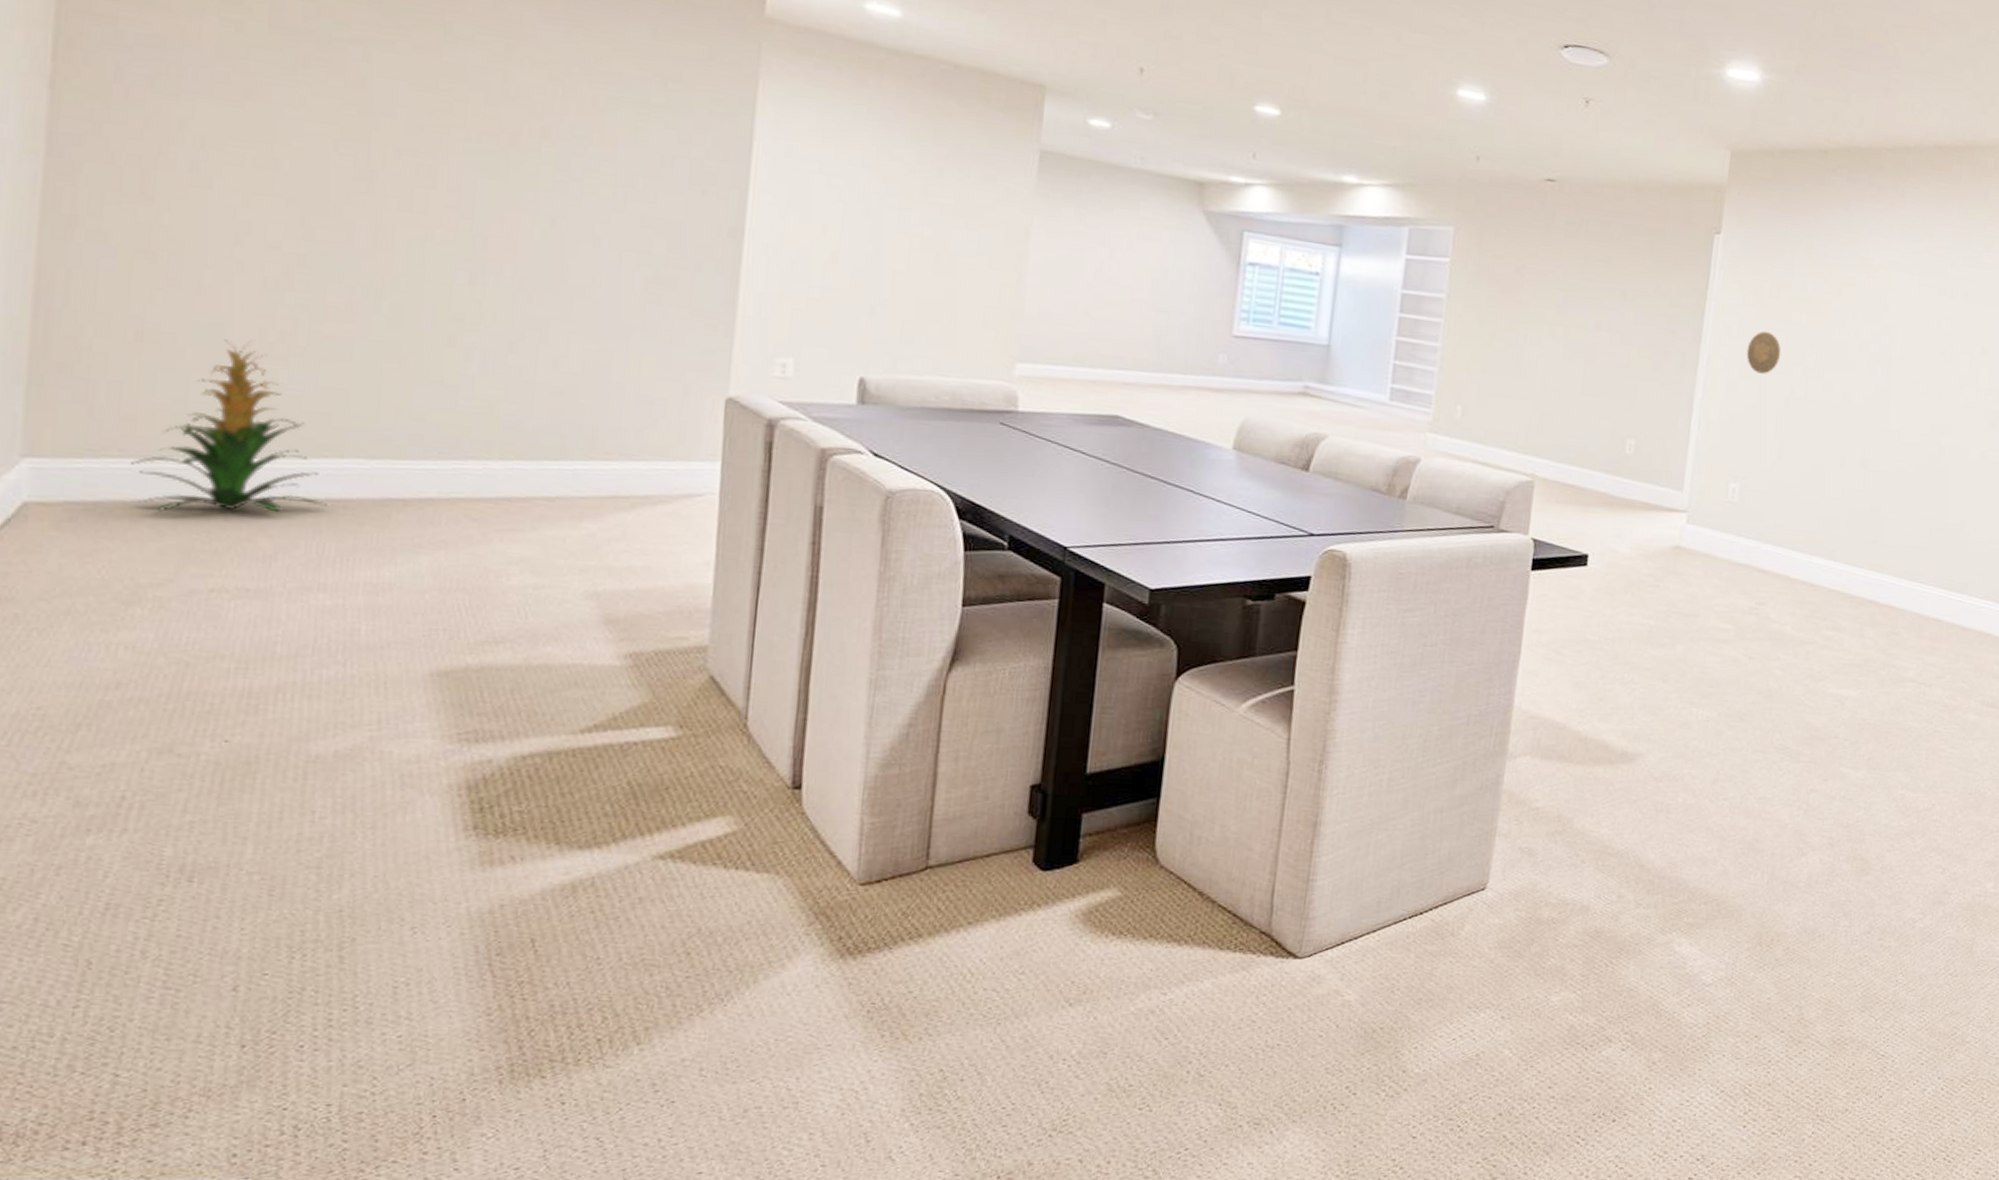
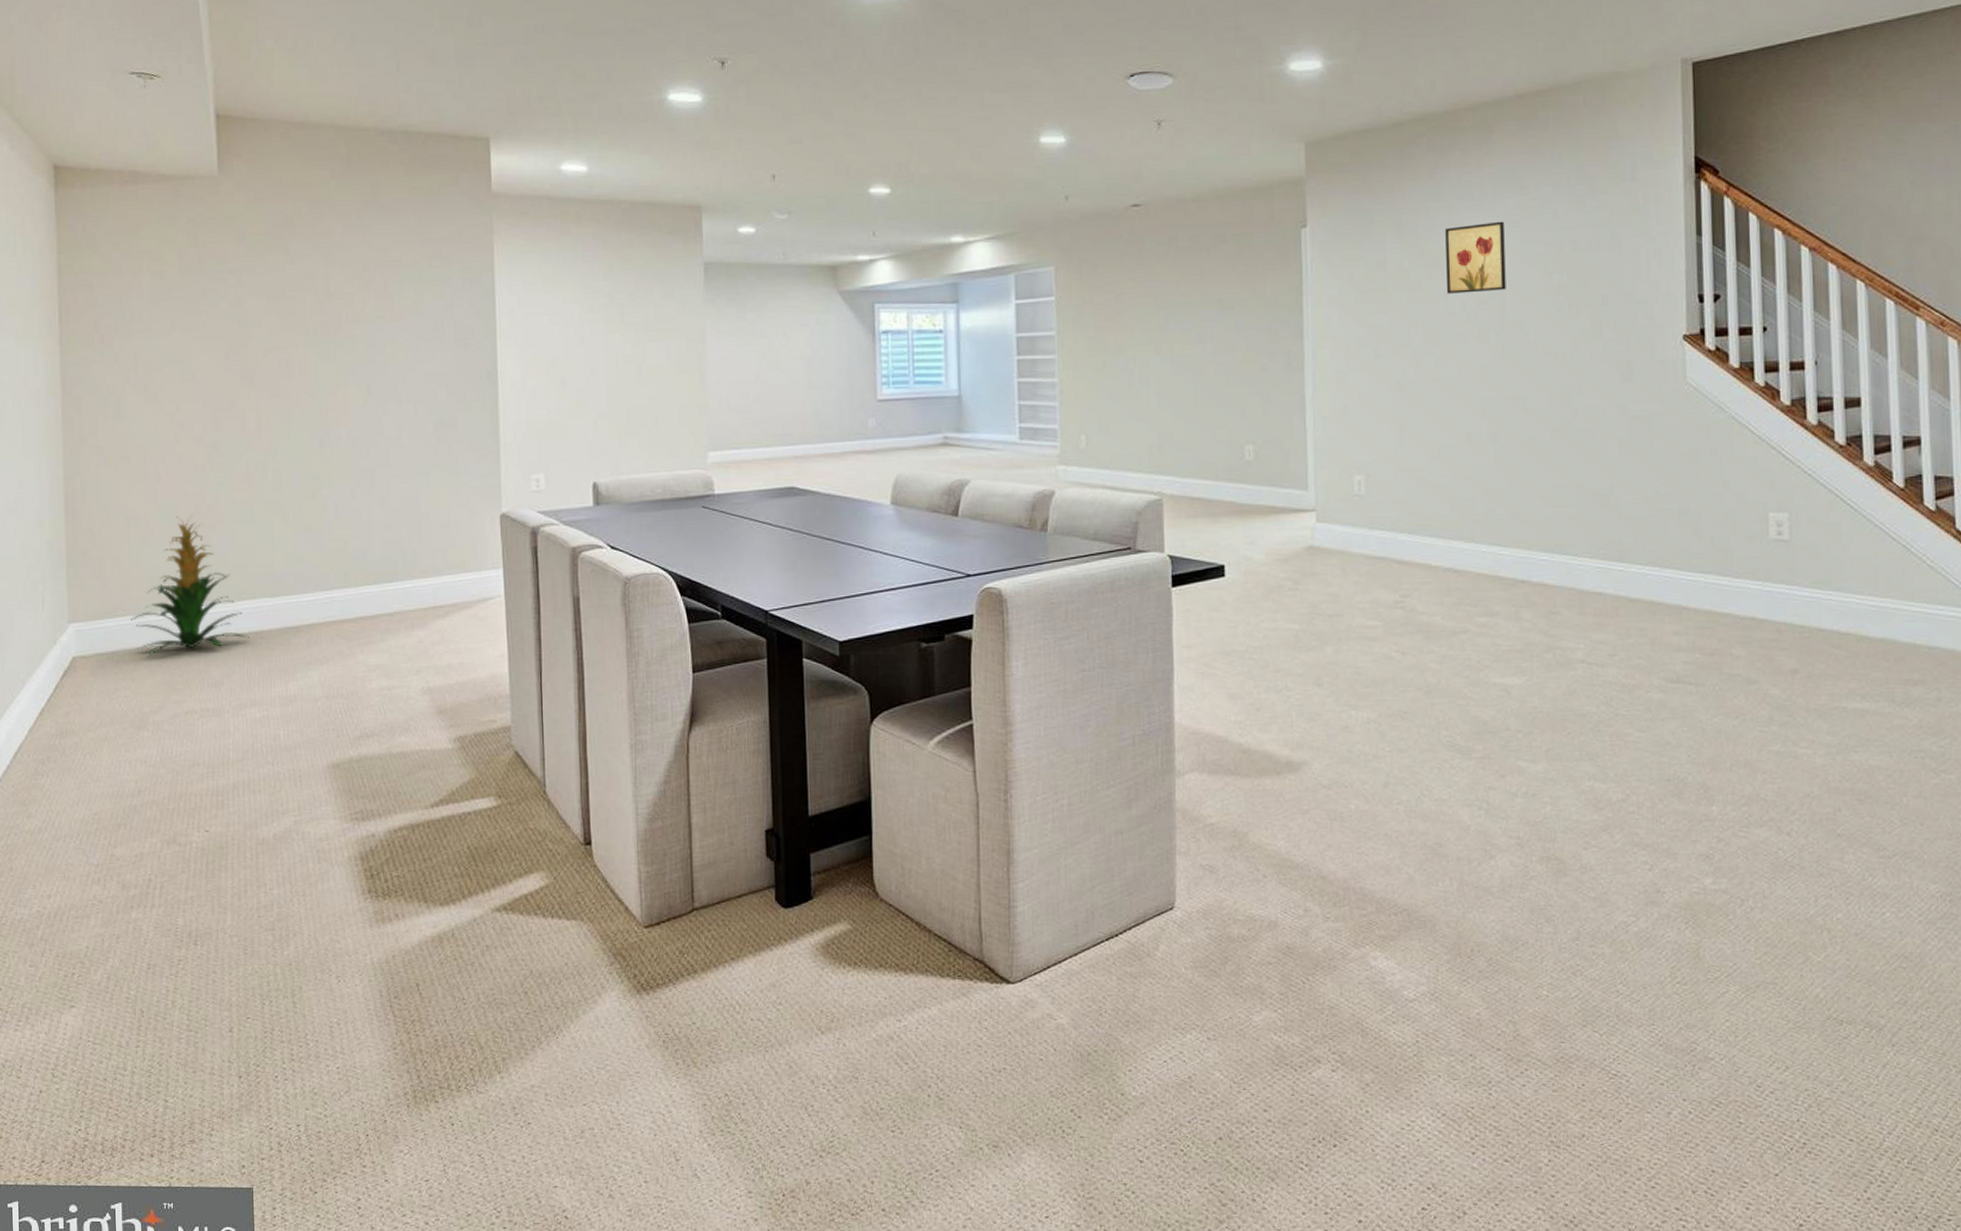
decorative plate: present [1746,331,1781,374] -> none [1350,316,1387,360]
wall art: none [1843,259,1906,328] -> present [1445,221,1506,294]

